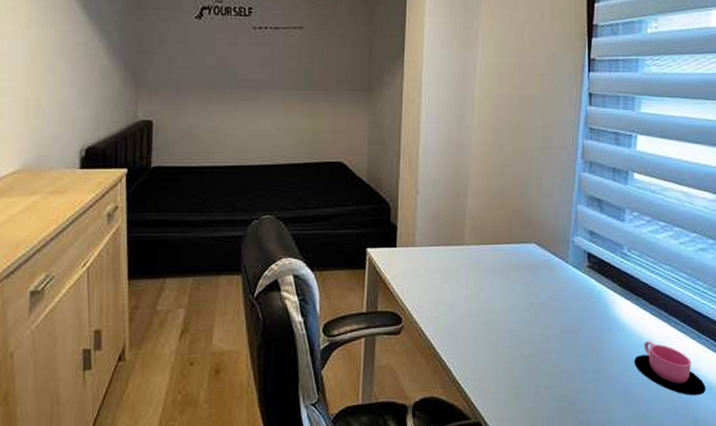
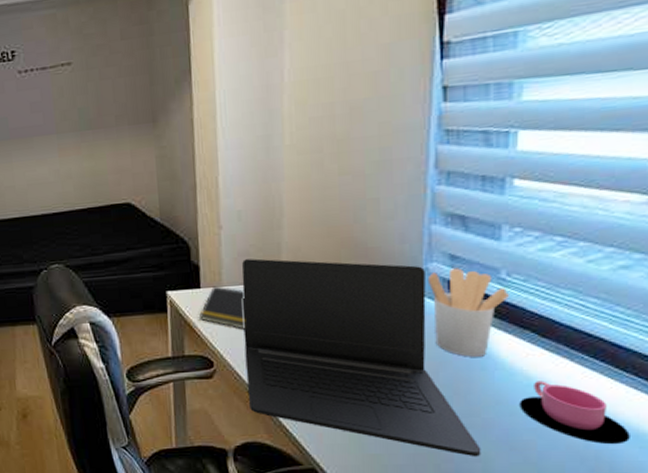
notepad: none [393,246,433,288] -> present [199,286,246,330]
laptop: none [429,223,607,409] -> present [241,258,481,457]
utensil holder: none [573,242,629,319] -> present [427,268,509,357]

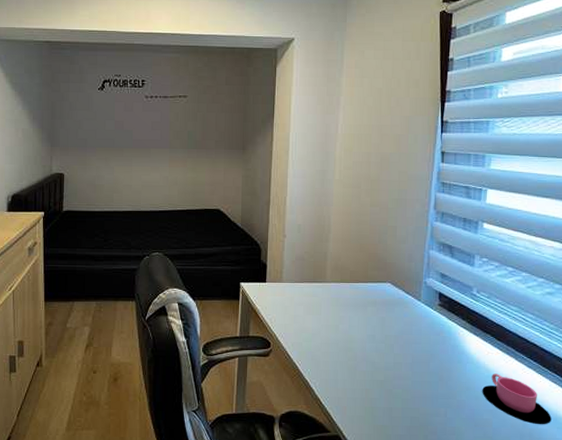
notepad: present [199,286,246,330] -> none [263,282,298,318]
laptop: present [241,258,481,457] -> none [294,263,456,431]
utensil holder: present [427,268,509,357] -> none [425,284,478,352]

